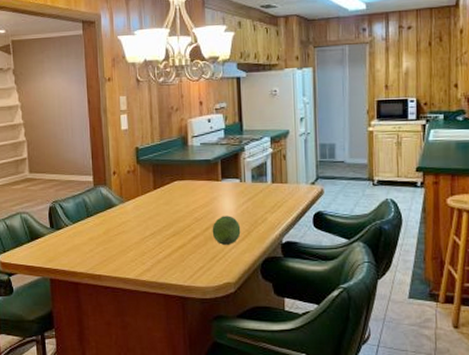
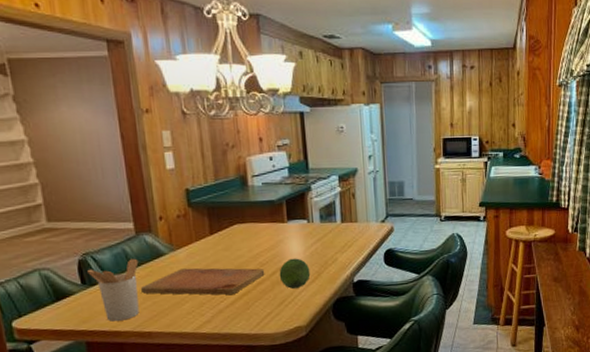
utensil holder: none [56,208,95,262] -> present [87,258,140,322]
cutting board: none [94,219,199,246] -> present [140,267,265,295]

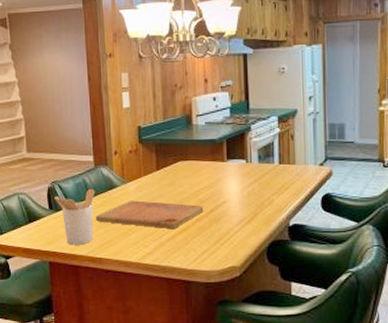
fruit: present [279,258,311,289] -> none [217,197,247,227]

